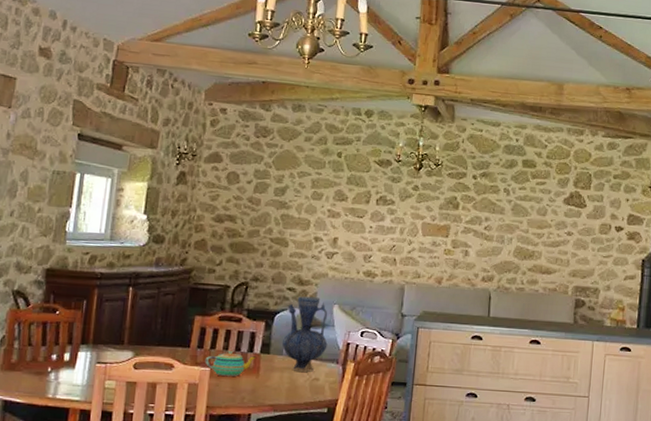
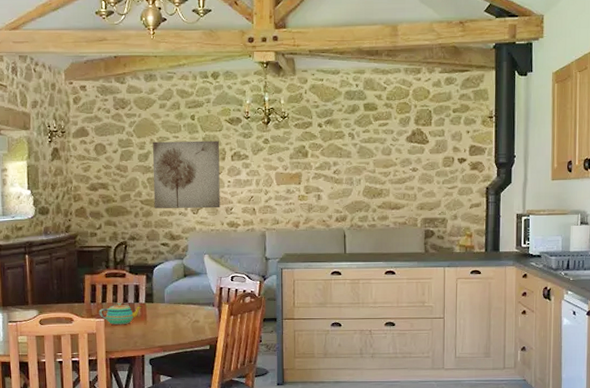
vase: present [281,296,328,373] -> none [162,250,203,317]
wall art: none [284,176,365,255] -> present [153,140,220,209]

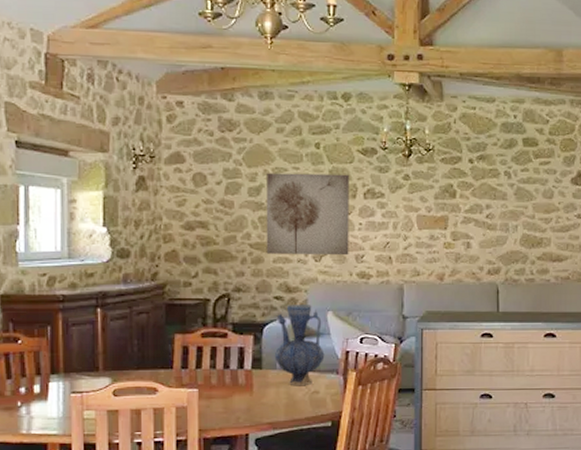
teapot: present [99,302,143,325] -> none [191,368,249,396]
vase: none [162,250,203,317] -> present [274,305,325,386]

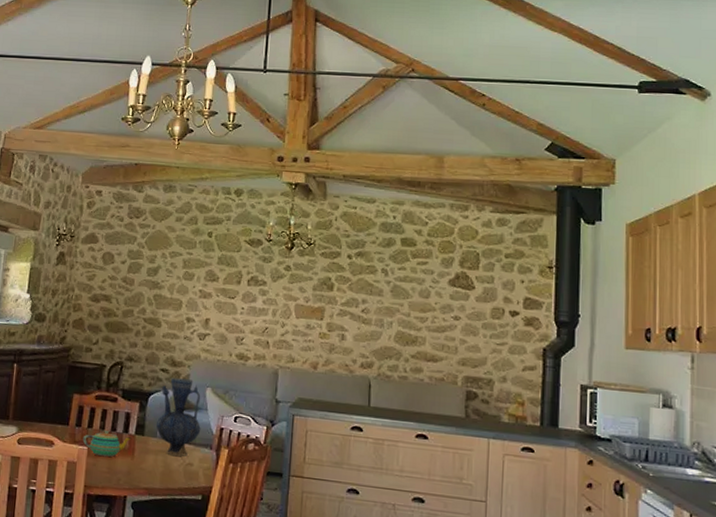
teapot: none [191,368,249,396] -> present [82,429,132,457]
wall art: present [266,172,349,256] -> none [157,256,236,337]

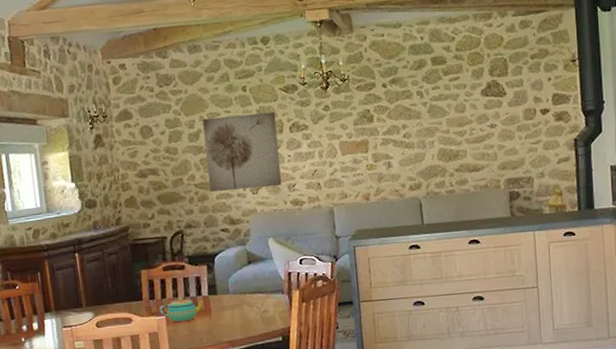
vase: present [155,377,201,457] -> none [225,233,270,308]
wall art: none [157,256,236,337] -> present [203,111,282,192]

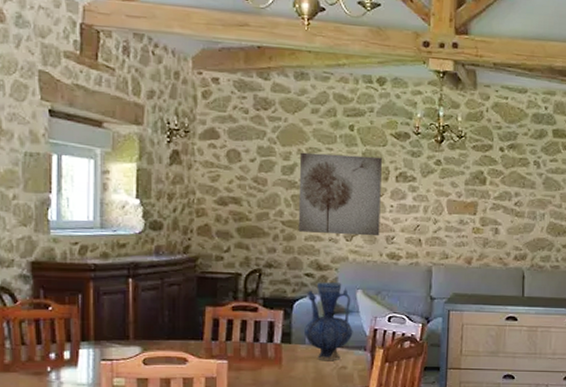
teapot: present [159,296,207,322] -> none [221,341,278,368]
vase: none [225,233,270,308] -> present [303,282,353,361]

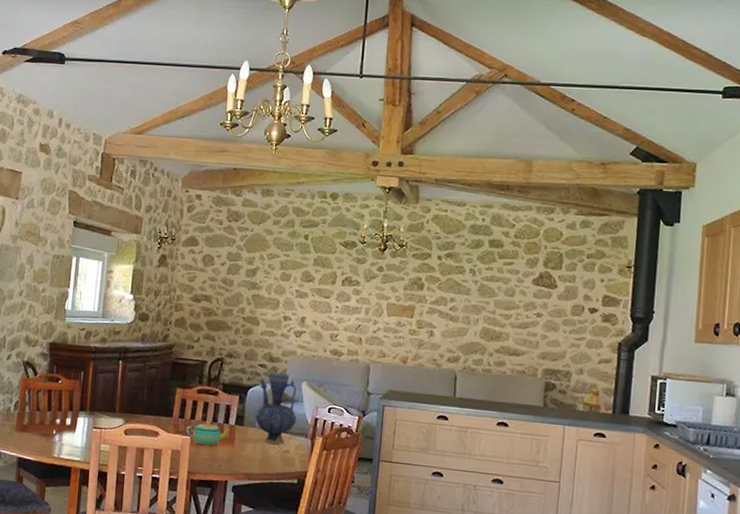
teapot: none [221,341,278,368] -> present [186,420,233,446]
wall art: present [298,152,382,236] -> none [256,258,331,334]

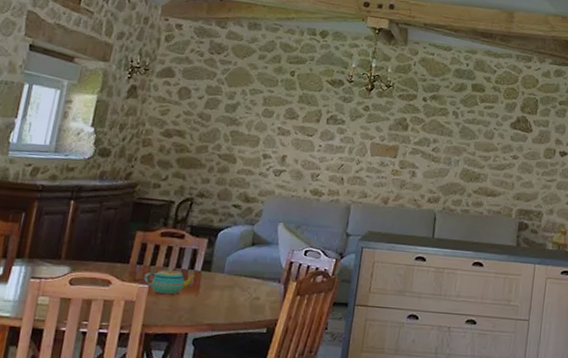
vase: present [254,372,297,445] -> none [223,213,273,292]

